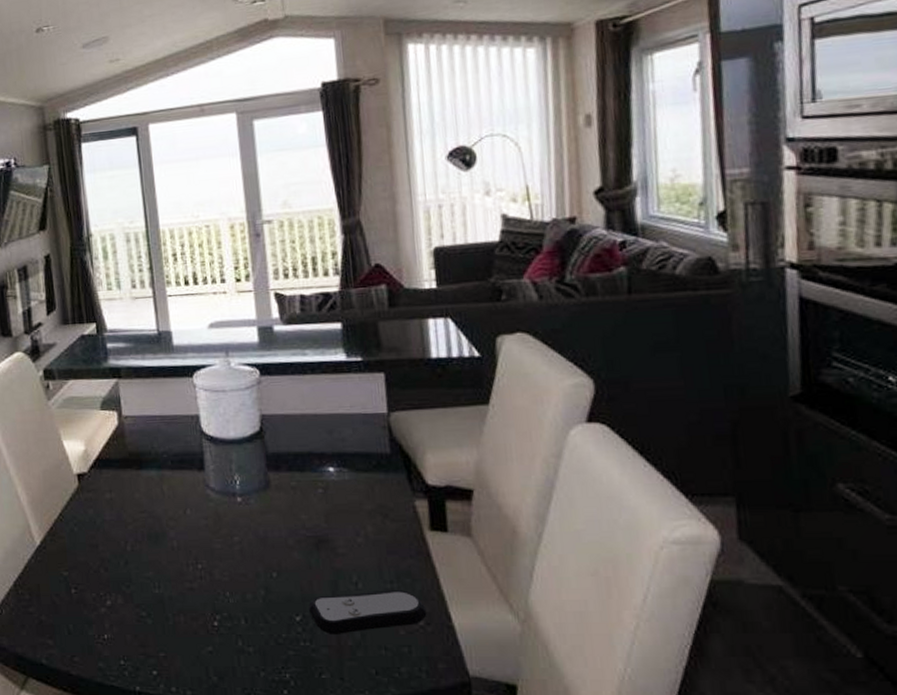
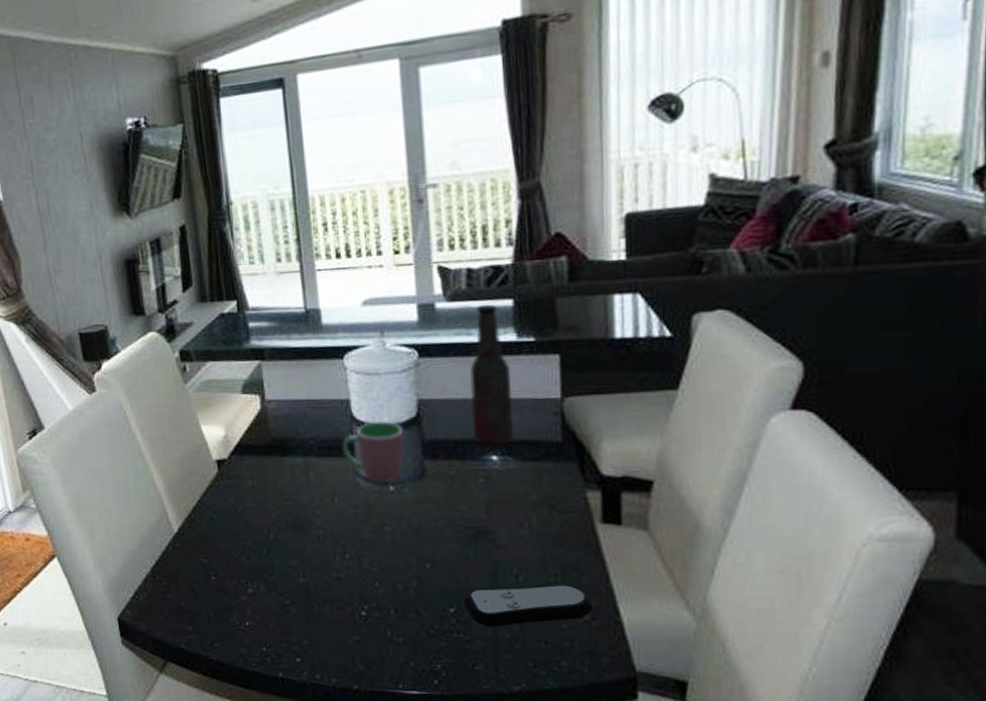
cup: none [193,436,251,495] -> present [342,421,405,484]
bottle: none [306,327,347,458] -> present [470,304,513,446]

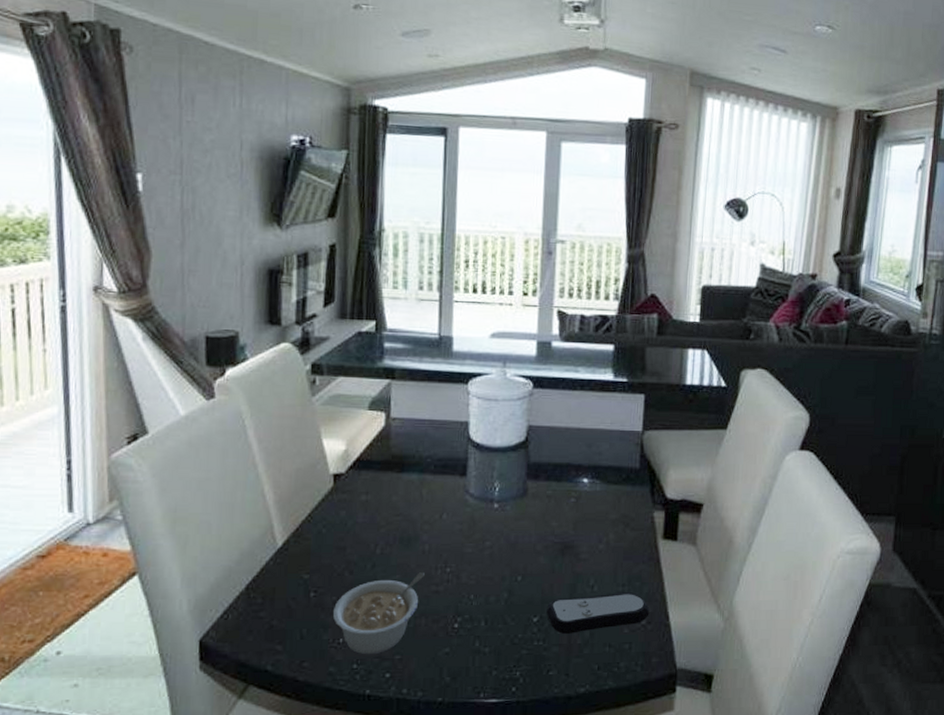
legume: none [235,558,324,639] -> present [332,572,426,655]
cup: present [342,421,405,484] -> none [456,444,512,501]
bottle: present [470,304,513,446] -> none [570,347,605,470]

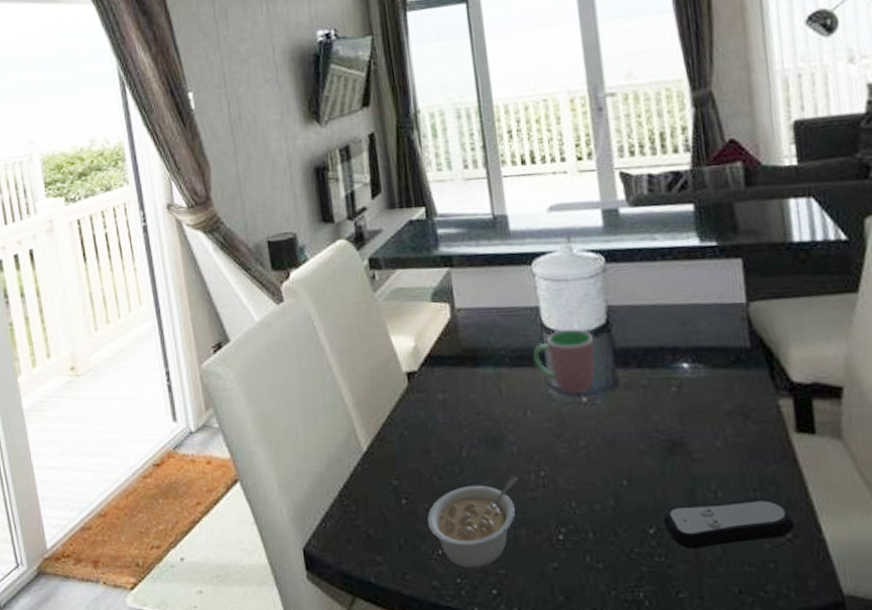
cup: none [456,444,512,501] -> present [533,329,597,395]

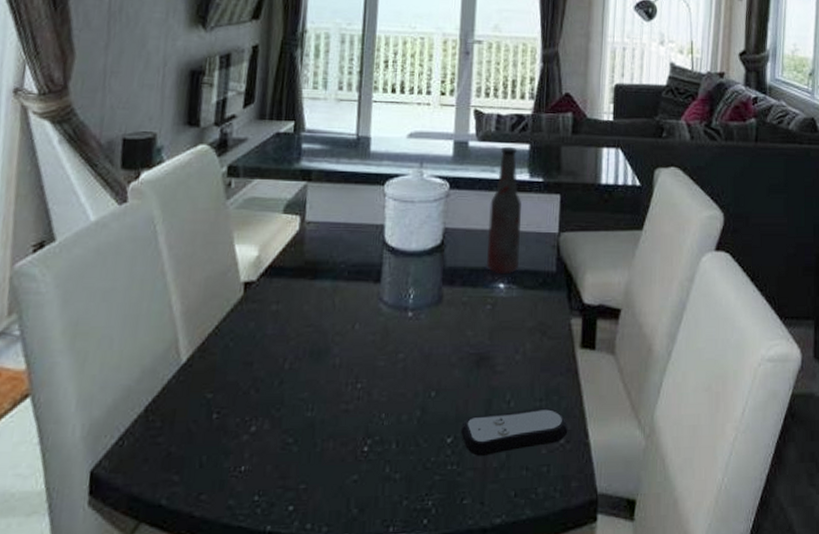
legume: present [427,477,519,569] -> none [235,389,336,485]
cup: present [533,329,597,395] -> none [370,248,427,310]
bottle: none [656,209,703,353] -> present [486,146,521,275]

